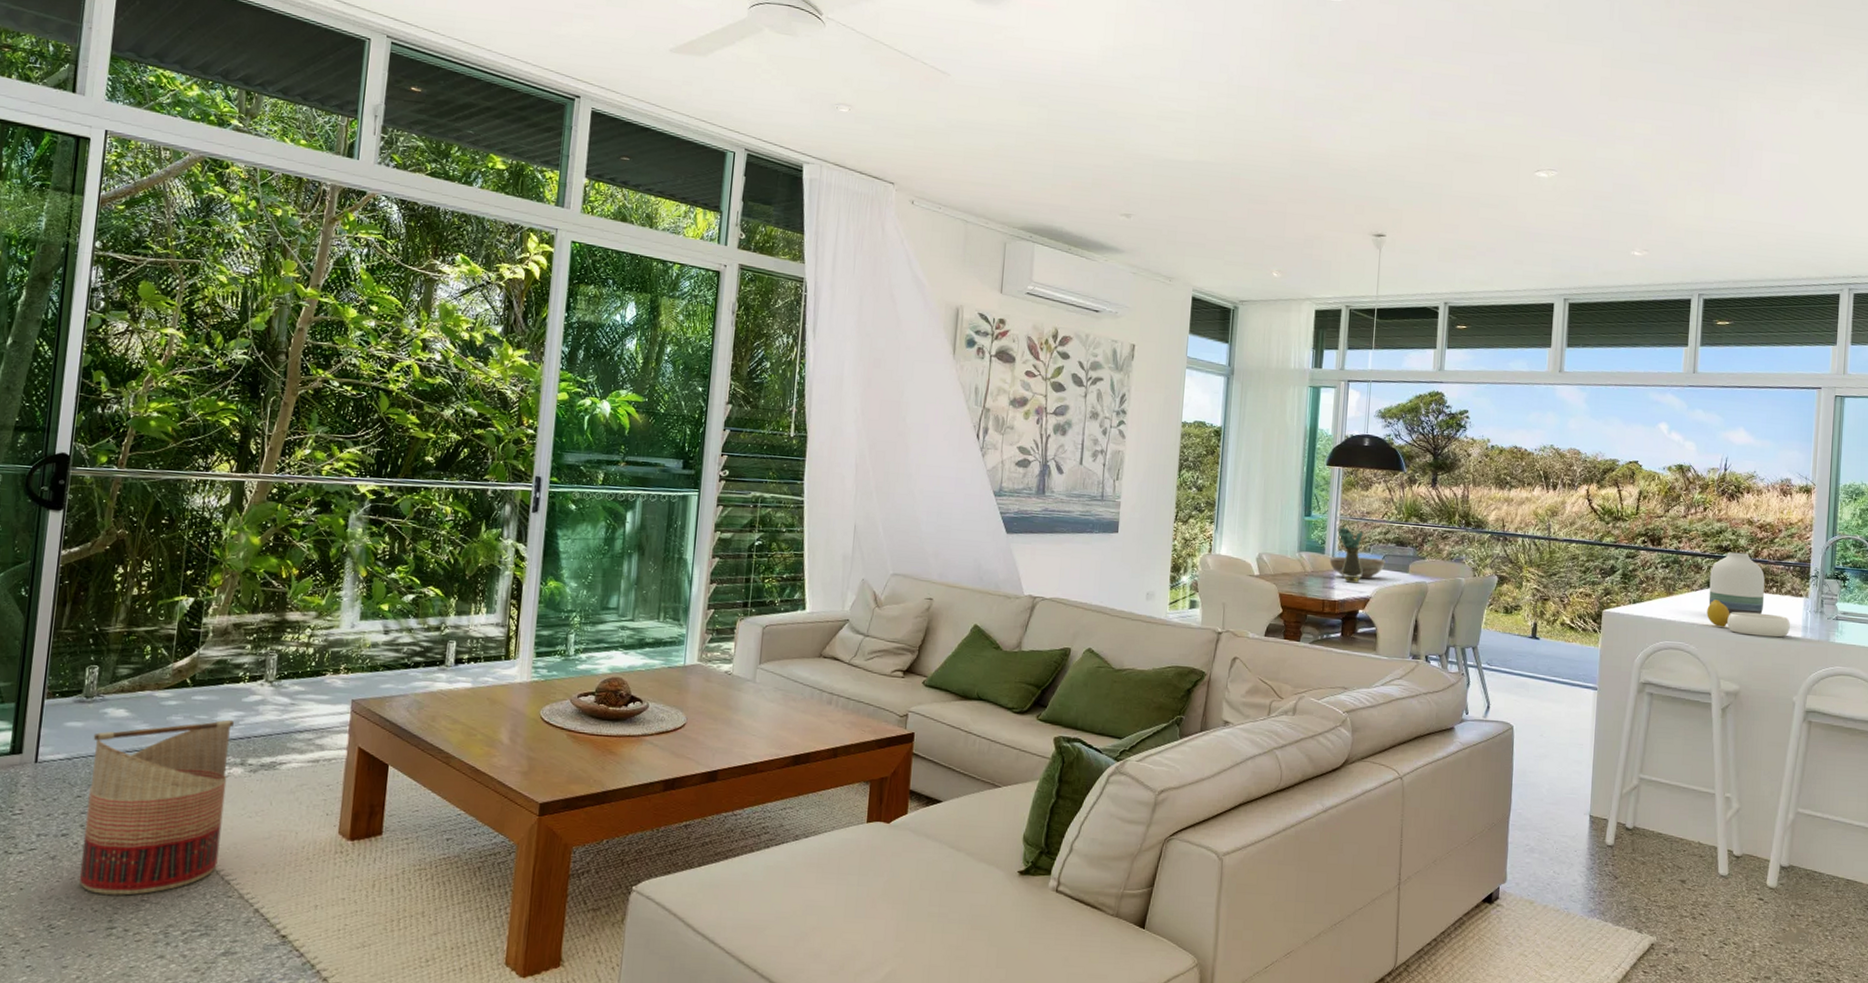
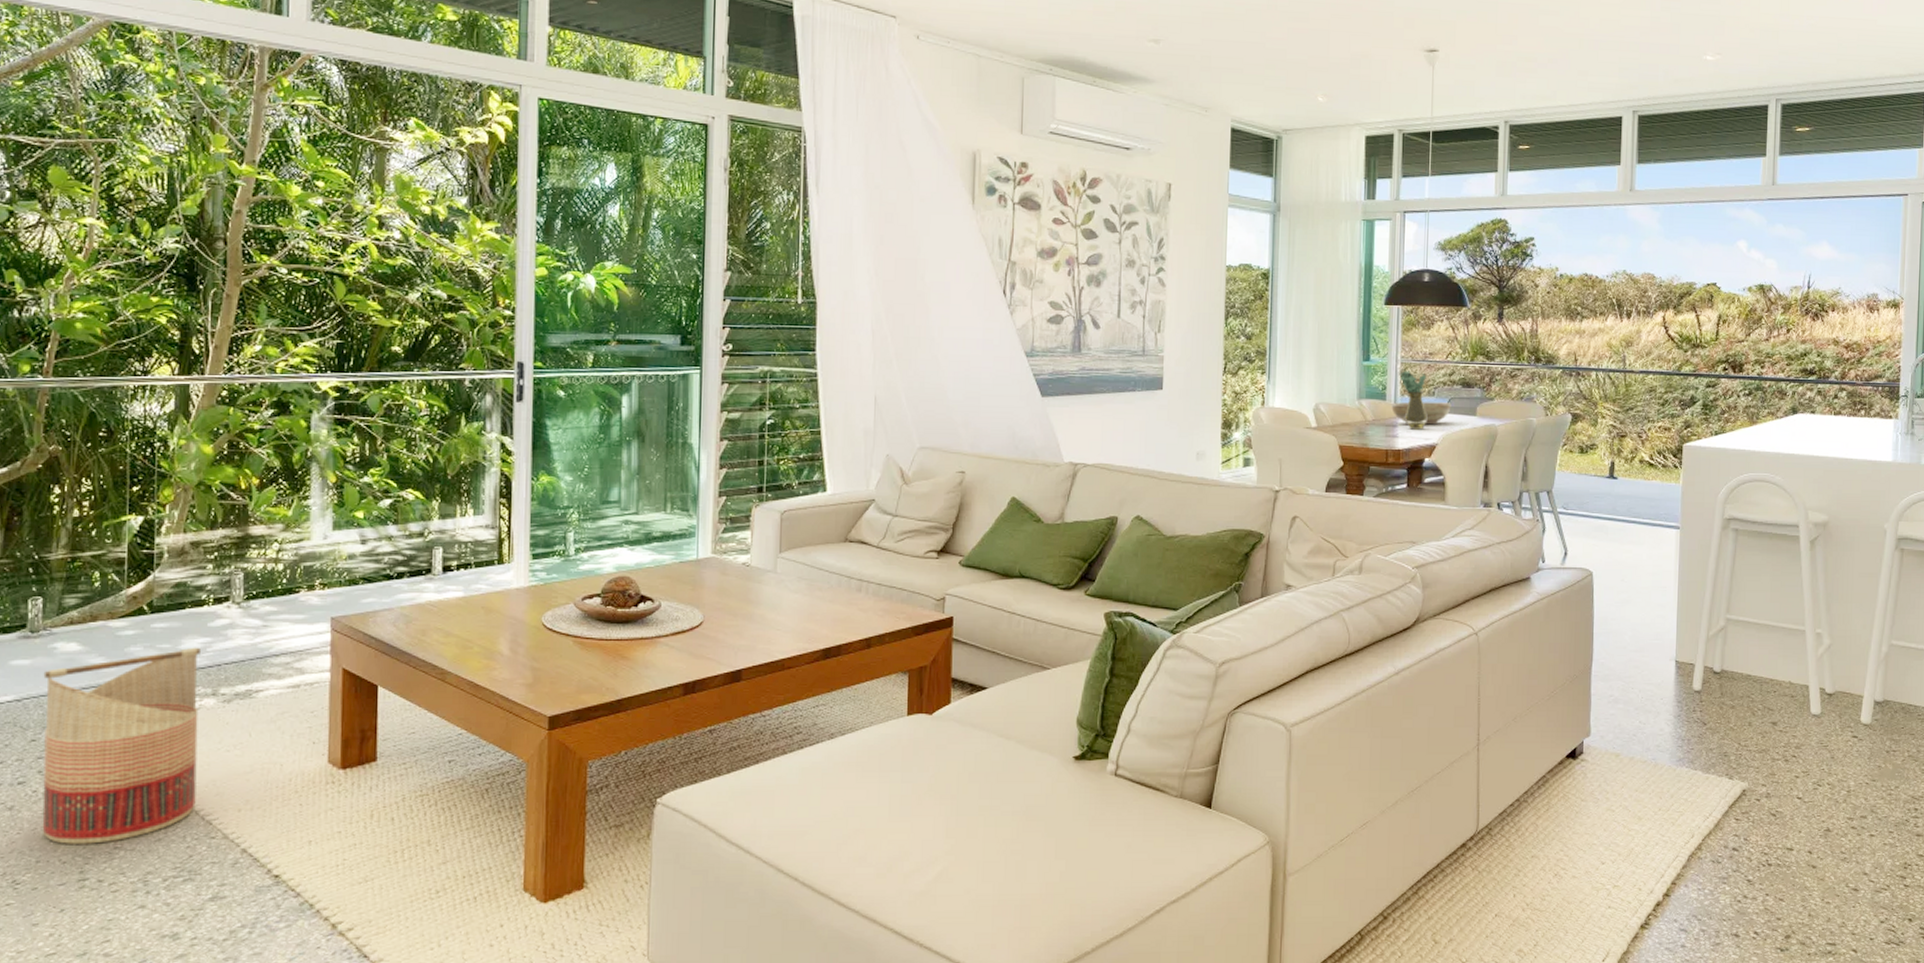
fruit: present [1707,599,1730,627] -> none [1792,426,1817,455]
vase: present [1708,552,1765,614] -> none [1794,375,1852,441]
bowl: present [1726,611,1791,638] -> none [1813,437,1881,463]

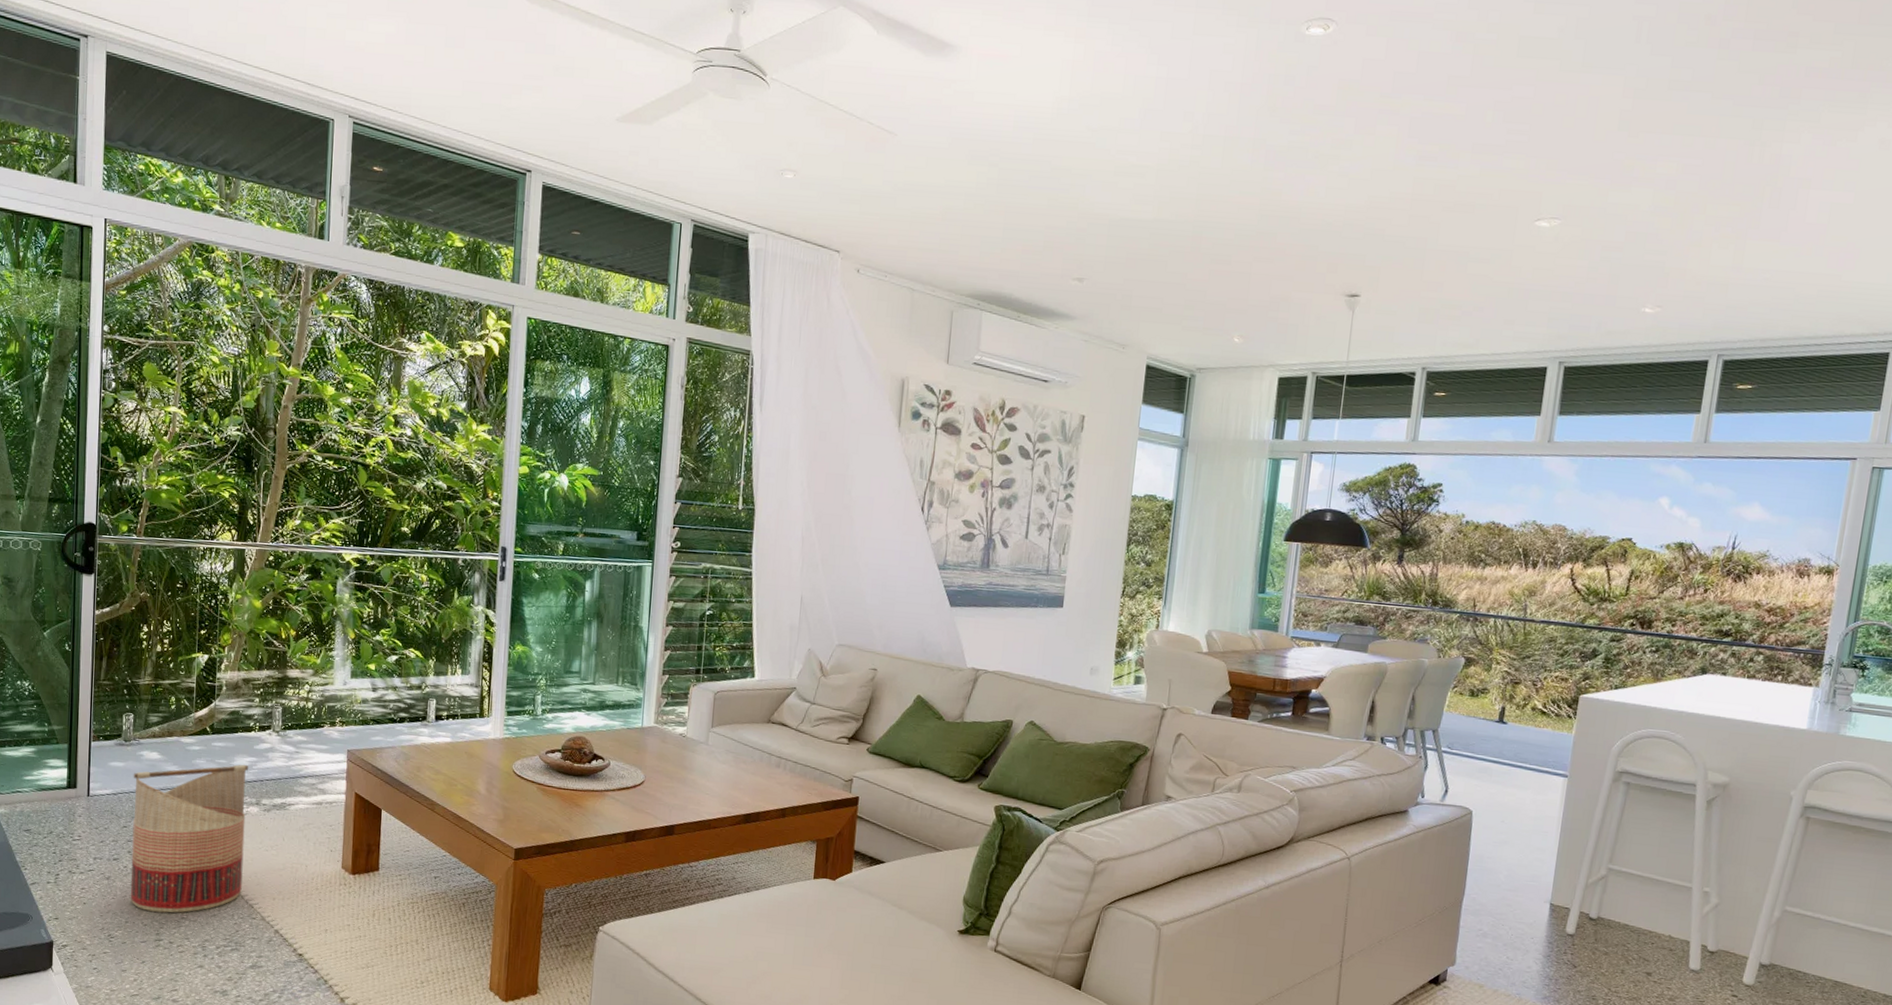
bowl: present [1391,402,1451,425] -> none [1282,634,1343,659]
vase: present [1398,368,1428,430] -> none [1292,602,1320,662]

